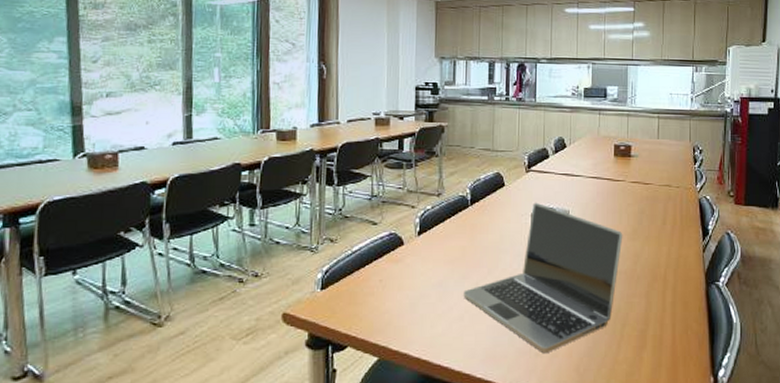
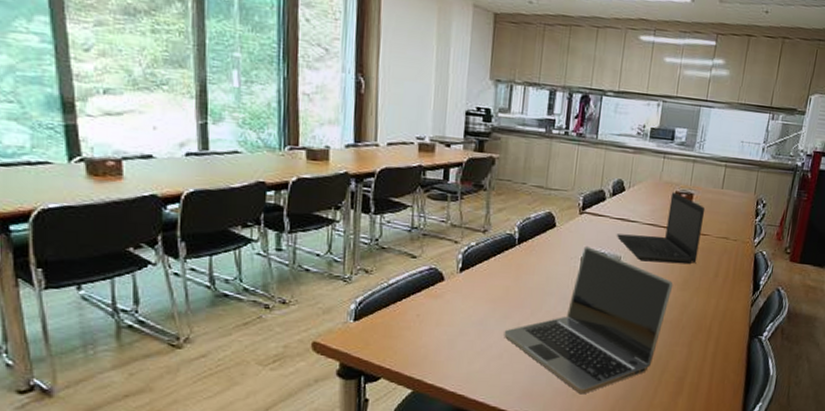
laptop: none [562,145,645,214] -> present [616,192,706,263]

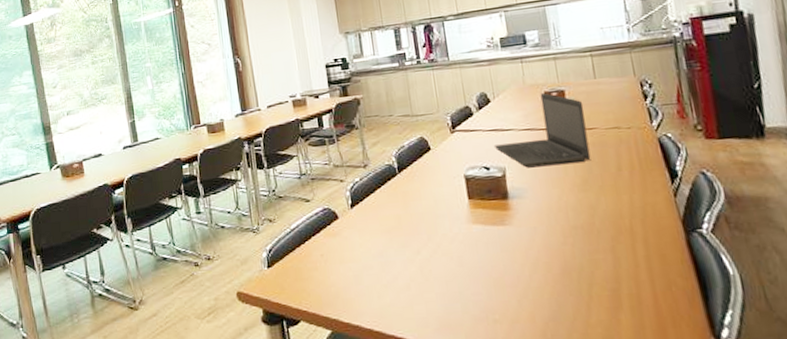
laptop: present [504,245,674,393] -> none [406,162,575,319]

